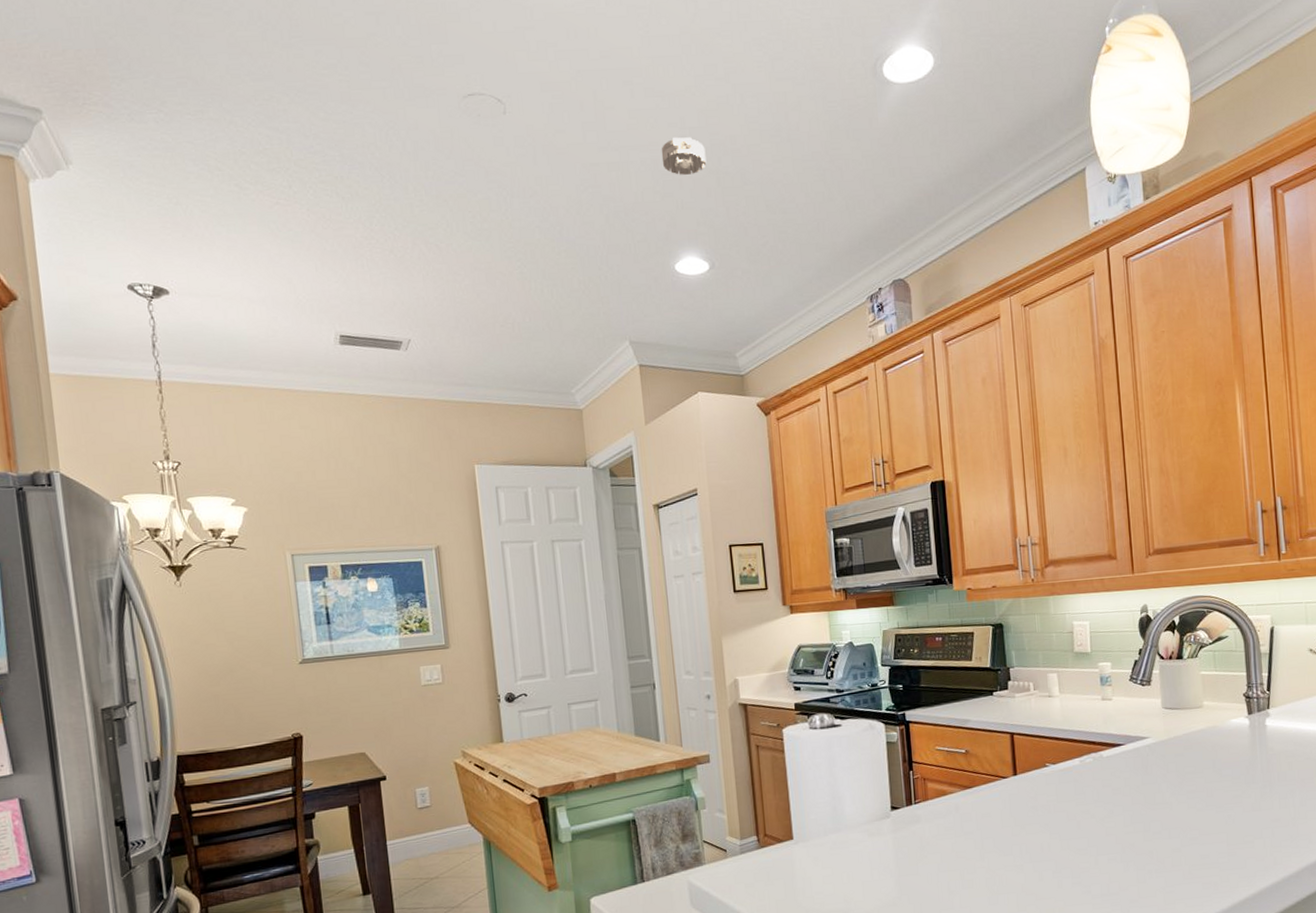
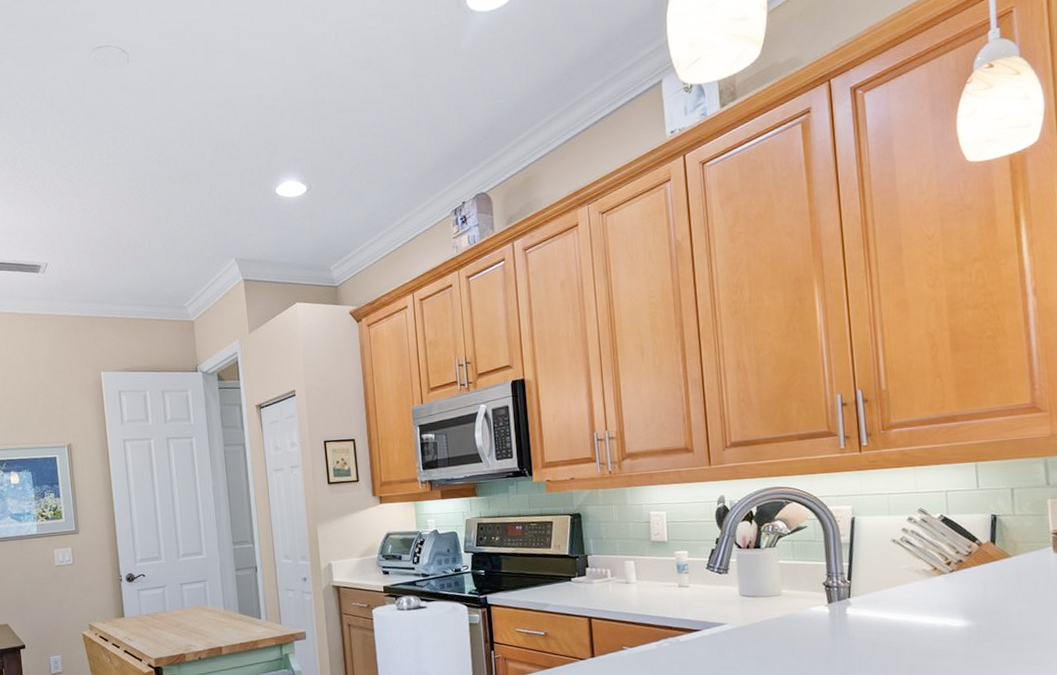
smoke detector: present [661,137,707,175] -> none [264,73,305,108]

